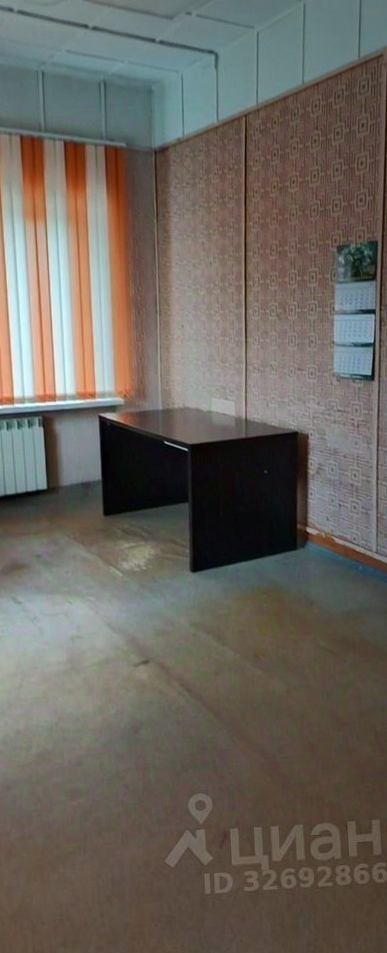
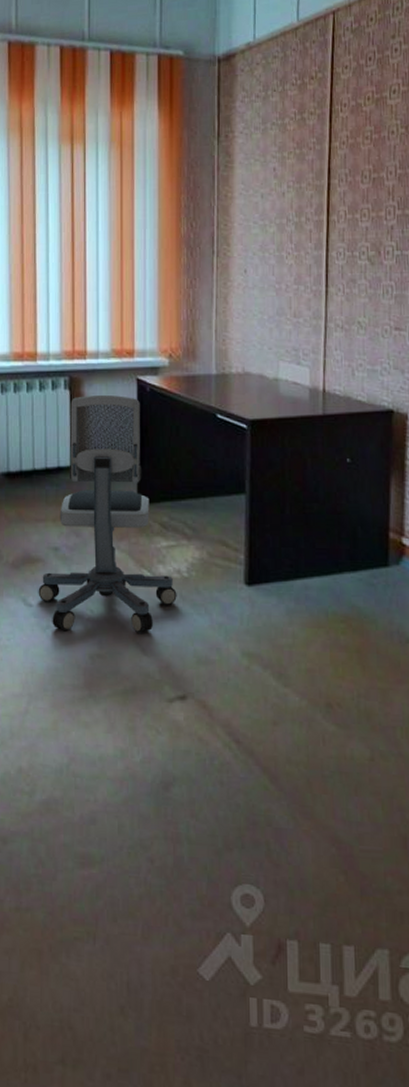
office chair: none [25,429,138,621] -> present [38,394,177,633]

